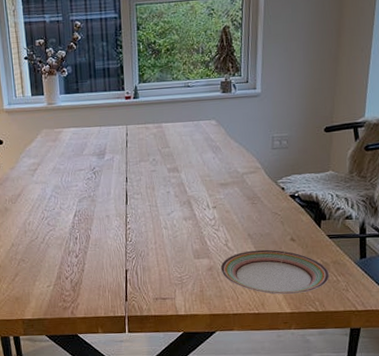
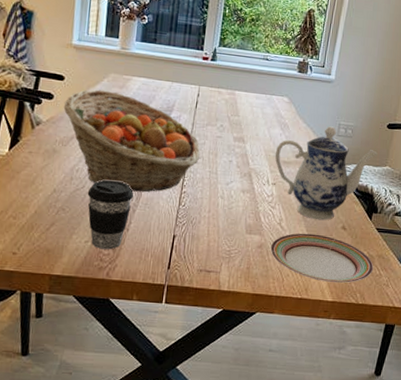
fruit basket: none [6,146,138,235] -> present [63,89,201,192]
coffee cup: none [42,227,83,291] -> present [88,179,134,250]
teapot: none [211,140,319,236] -> present [275,126,378,221]

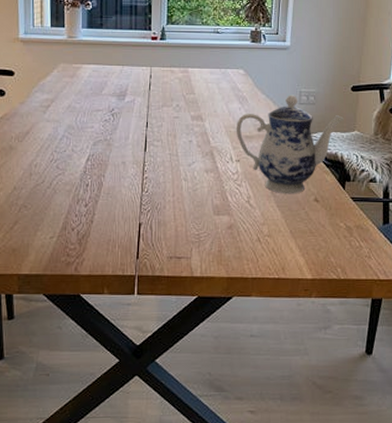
fruit basket: present [63,89,201,192] -> none [16,81,159,182]
coffee cup: present [88,179,134,250] -> none [49,172,94,244]
plate: present [270,233,374,283] -> none [241,209,353,258]

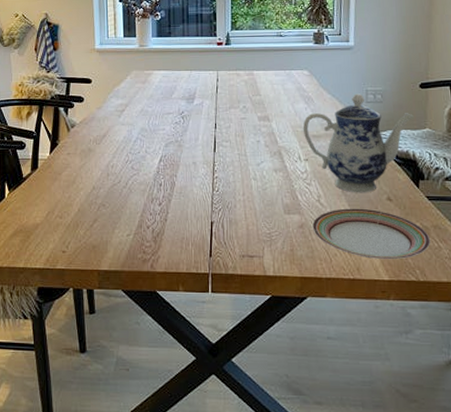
plate: none [241,209,353,258] -> present [312,208,431,259]

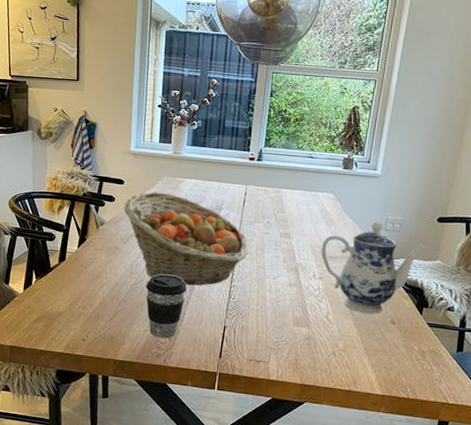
fruit basket: none [93,87,227,182] -> present [123,191,249,286]
coffee cup: none [125,172,167,241] -> present [146,274,187,339]
plate: present [312,208,431,259] -> none [318,326,425,377]

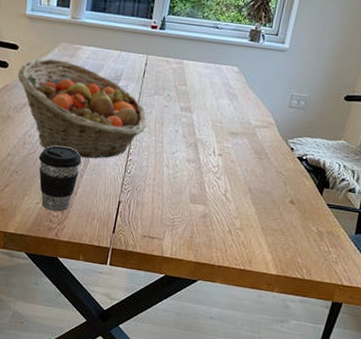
teapot: present [321,221,428,315] -> none [222,97,333,194]

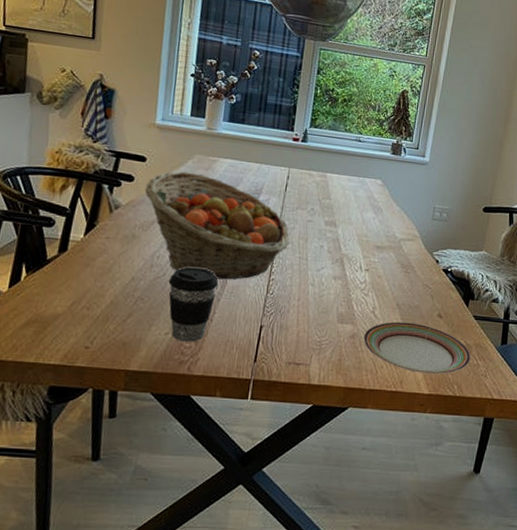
plate: none [214,205,323,258] -> present [363,321,471,374]

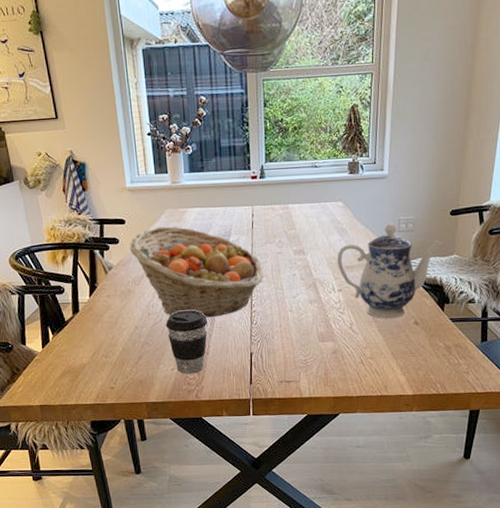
plate: present [363,321,471,374] -> none [345,332,452,377]
teapot: none [368,209,474,308] -> present [336,223,444,319]

